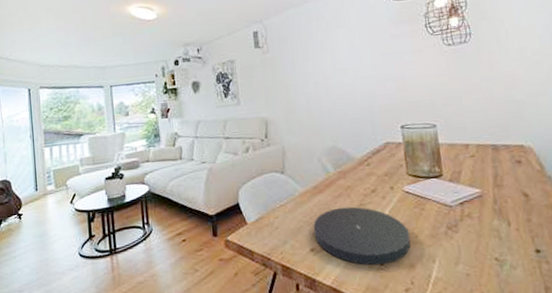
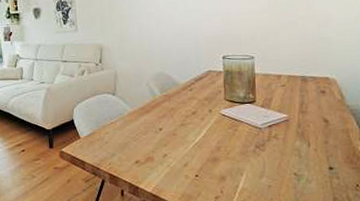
plate: present [313,206,411,266] -> none [139,126,223,177]

